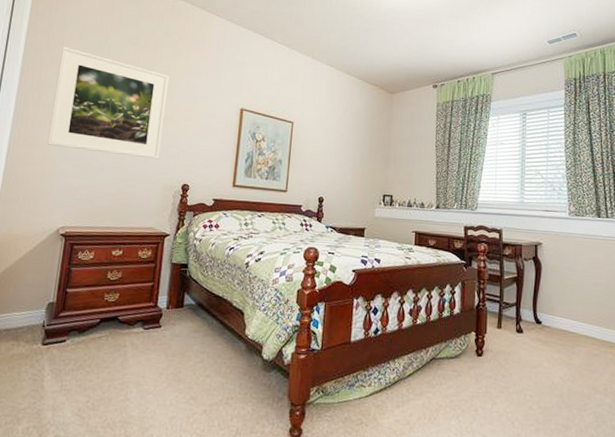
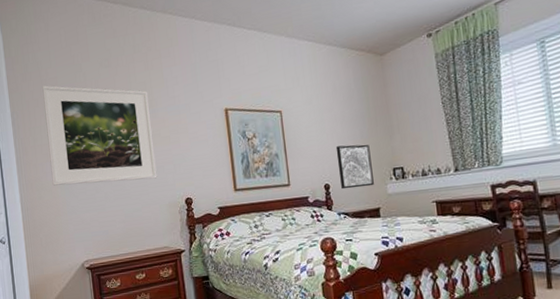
wall art: none [334,165,366,207] -> present [335,144,374,190]

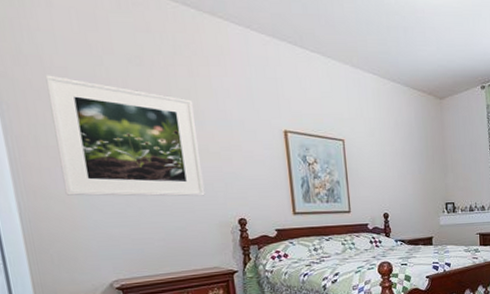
wall art: present [335,144,374,190] -> none [395,178,429,219]

